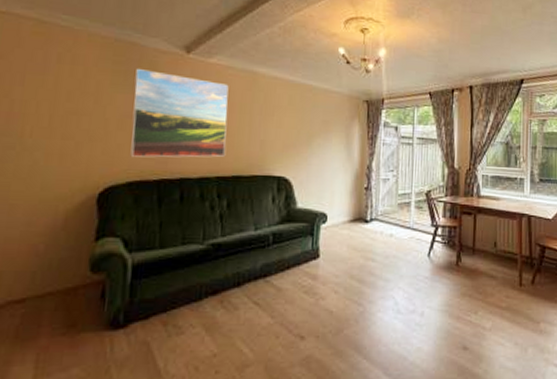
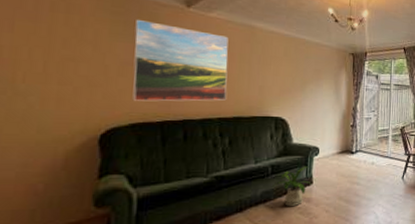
house plant: none [272,236,319,283] -> present [271,166,312,206]

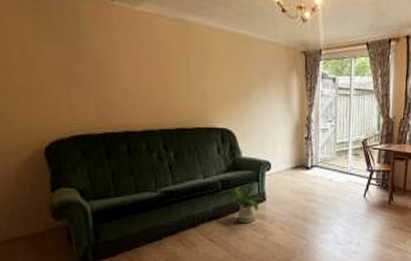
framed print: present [132,19,229,102] -> none [58,16,167,112]

